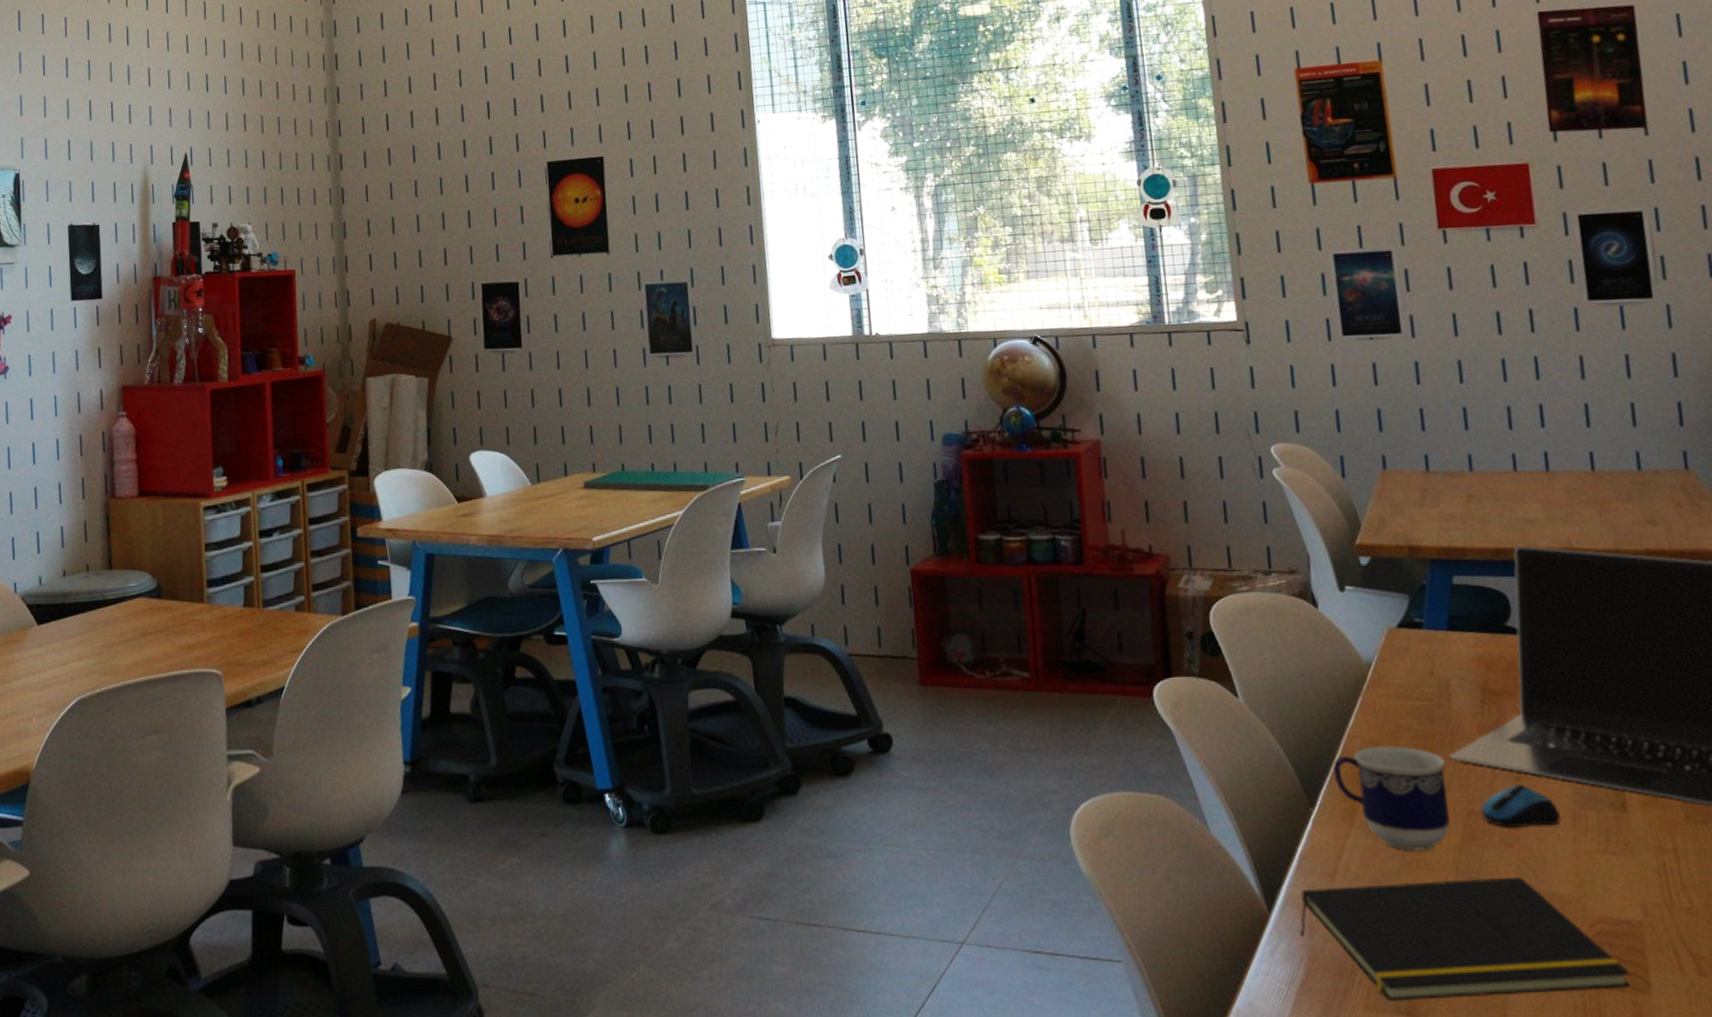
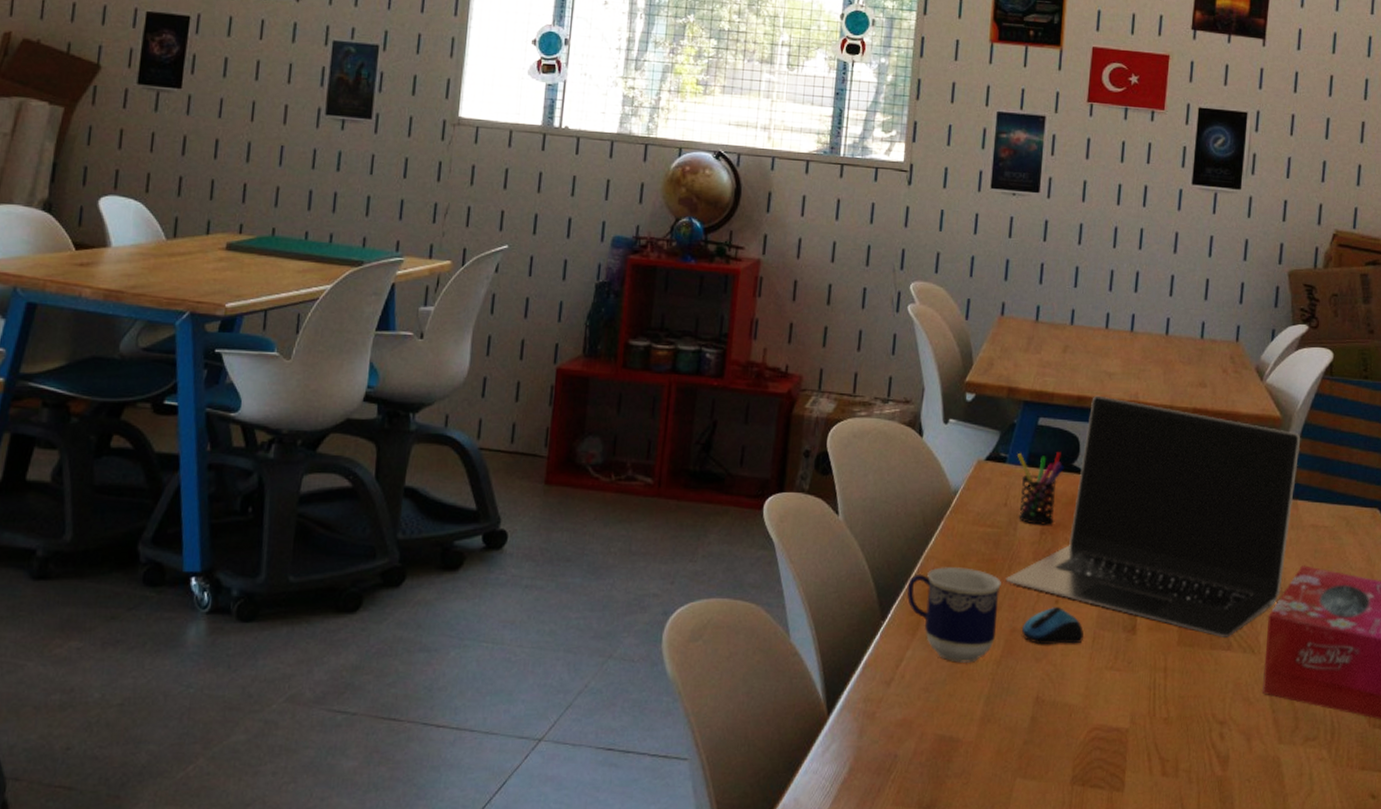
notepad: present [1300,876,1630,1002] -> none [851,688,1111,798]
pen holder: none [1434,612,1496,695] -> present [1016,452,1064,525]

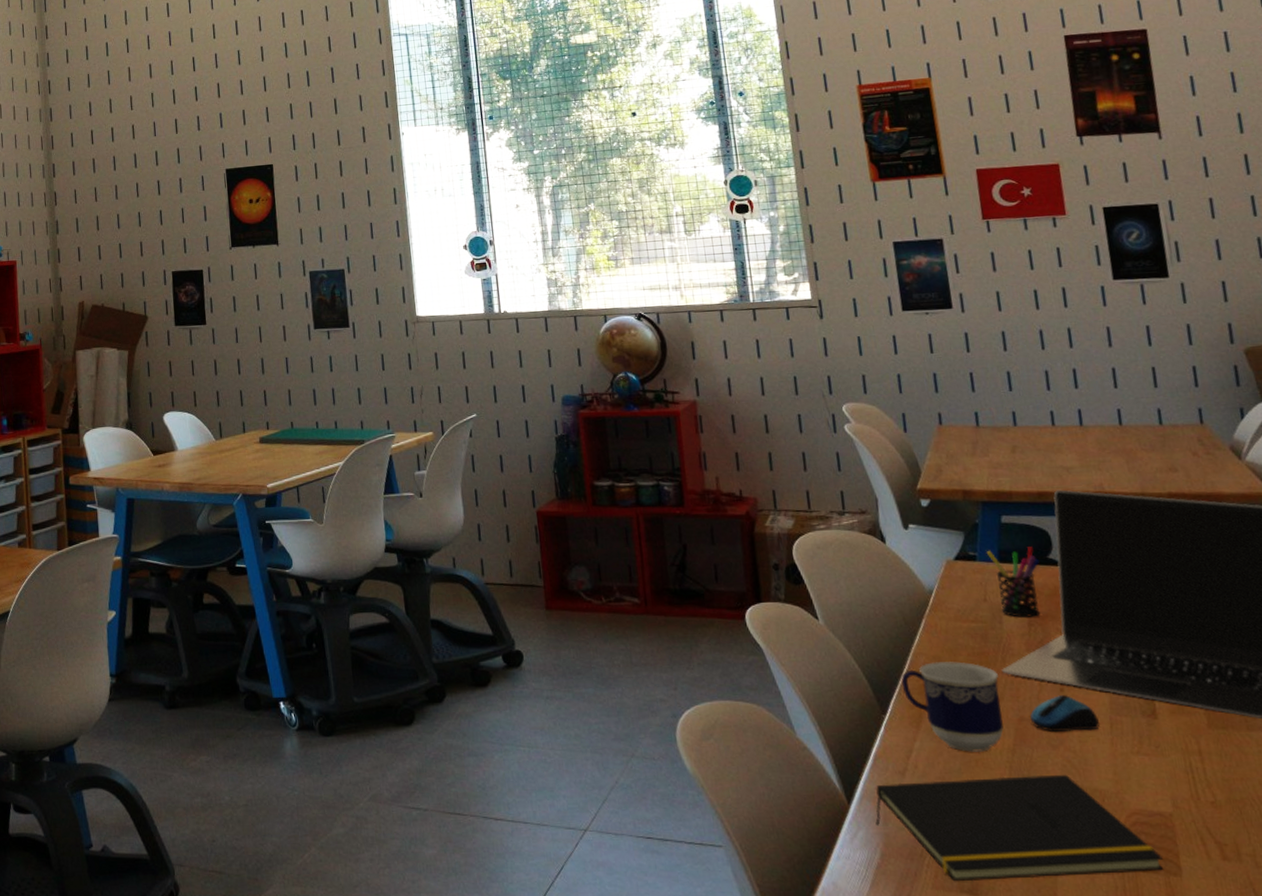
notepad: none [851,688,1111,798] -> present [875,774,1163,882]

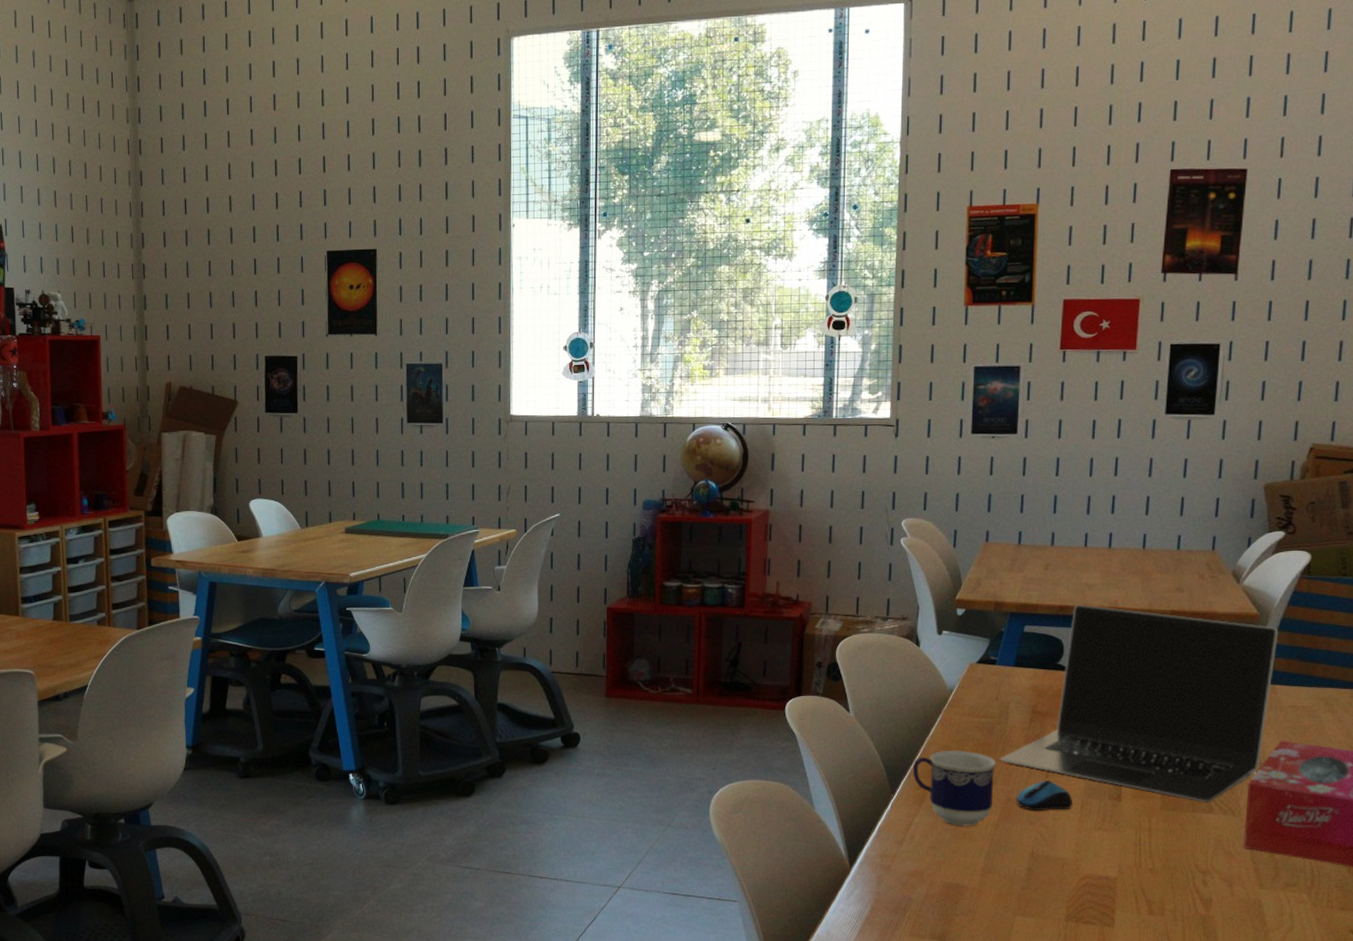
notepad: present [875,774,1163,882] -> none [871,845,1101,931]
pen holder: present [986,547,1040,617] -> none [1005,653,1050,714]

